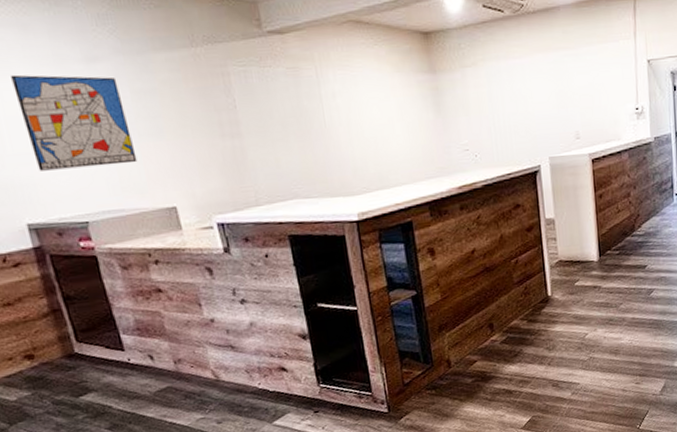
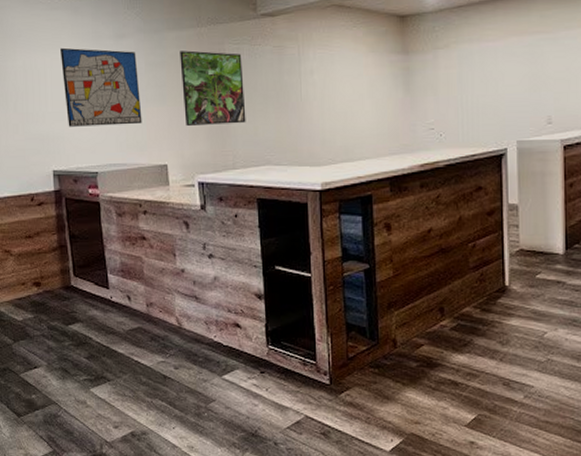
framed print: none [173,74,265,163] -> present [180,50,246,127]

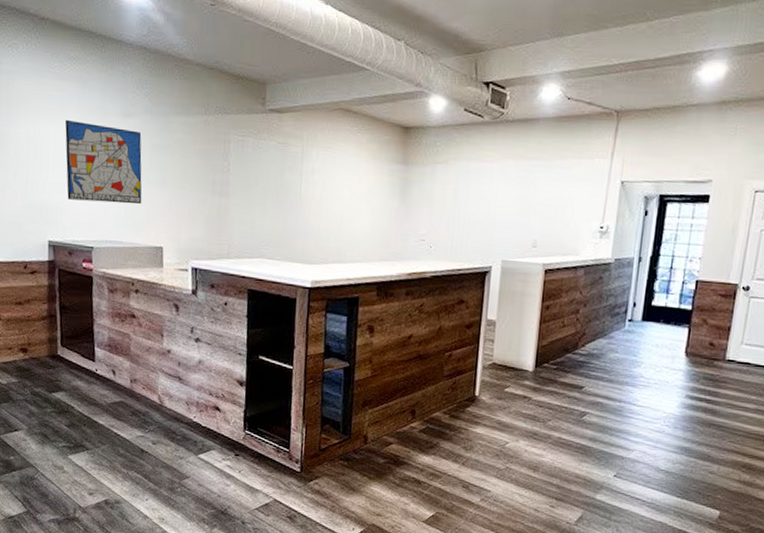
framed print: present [180,50,246,127] -> none [184,136,246,215]

